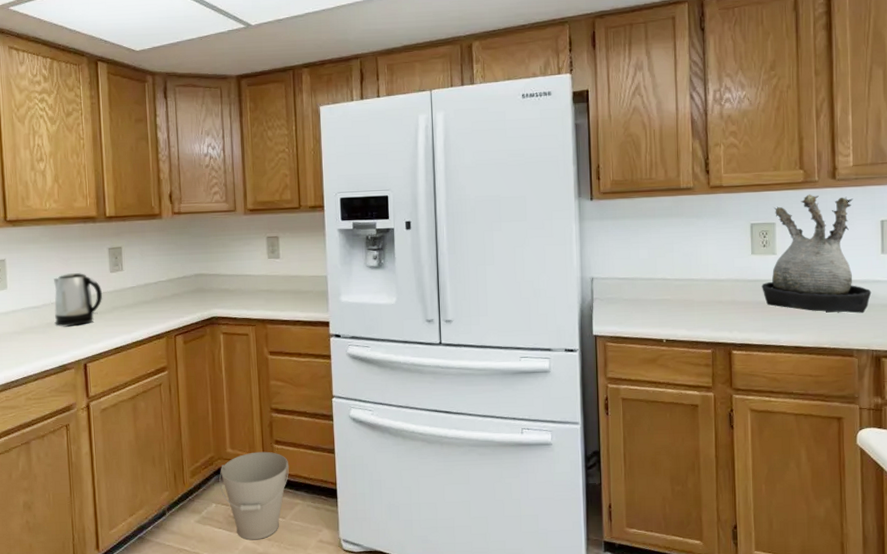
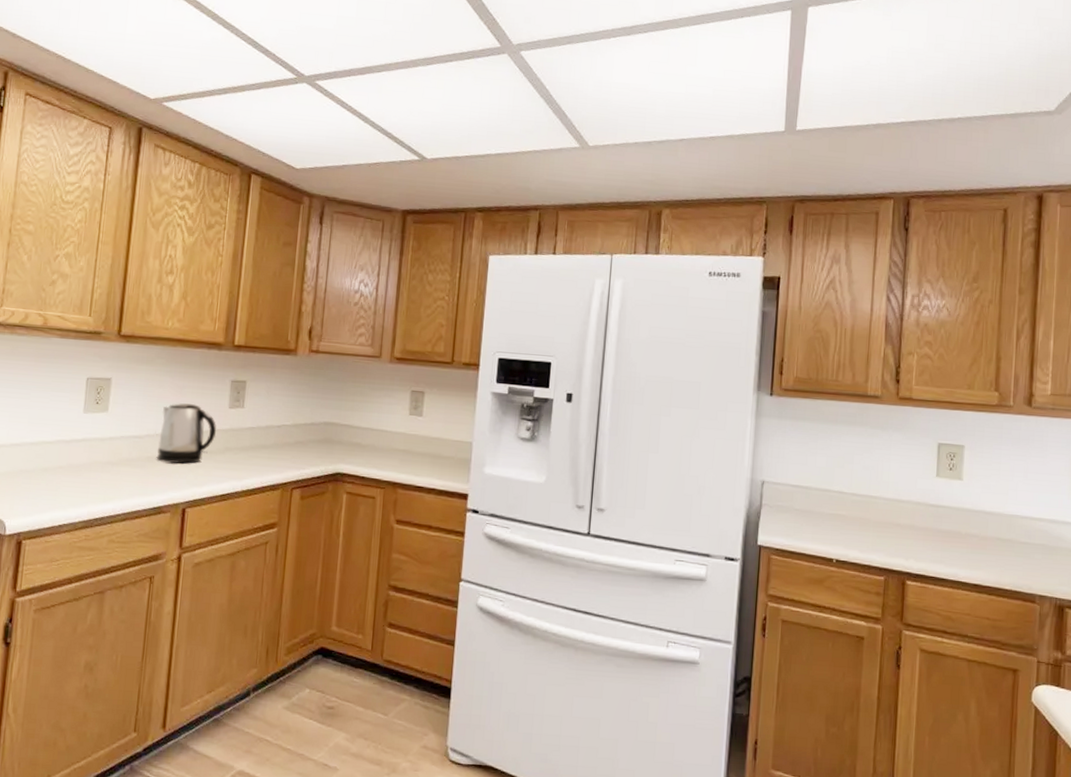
bucket: present [219,451,290,541] -> none [317,633,401,738]
plant: present [762,194,872,313] -> none [944,419,1060,556]

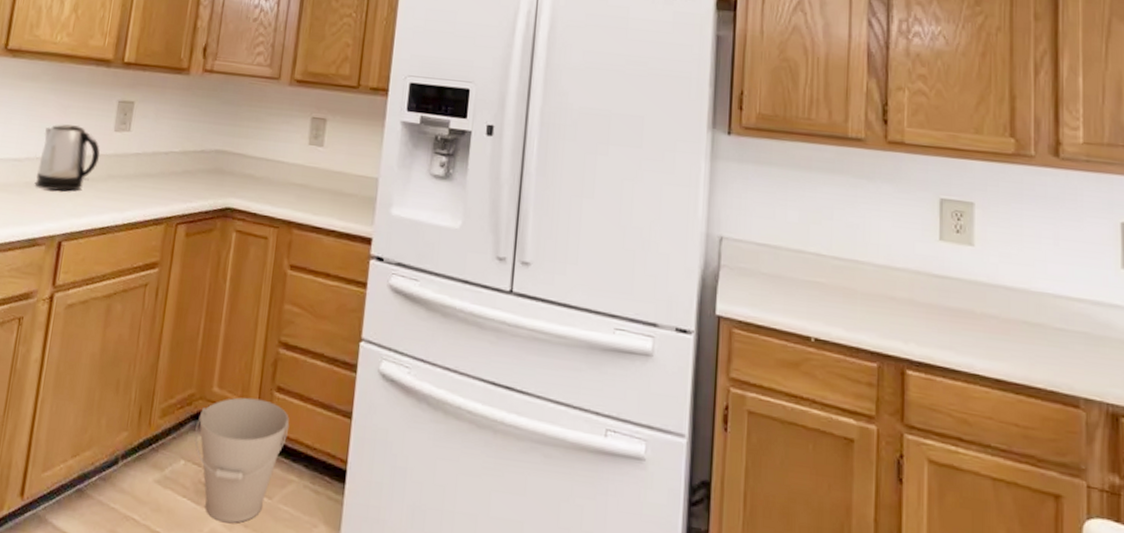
bucket: none [317,633,401,738] -> present [194,397,290,524]

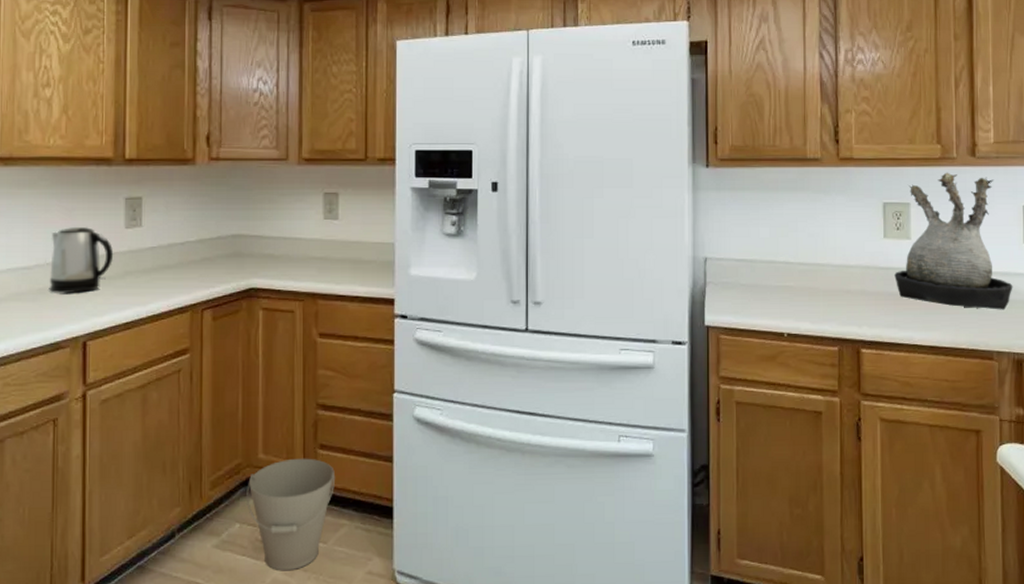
plant: none [952,171,1107,348] -> present [894,172,1013,310]

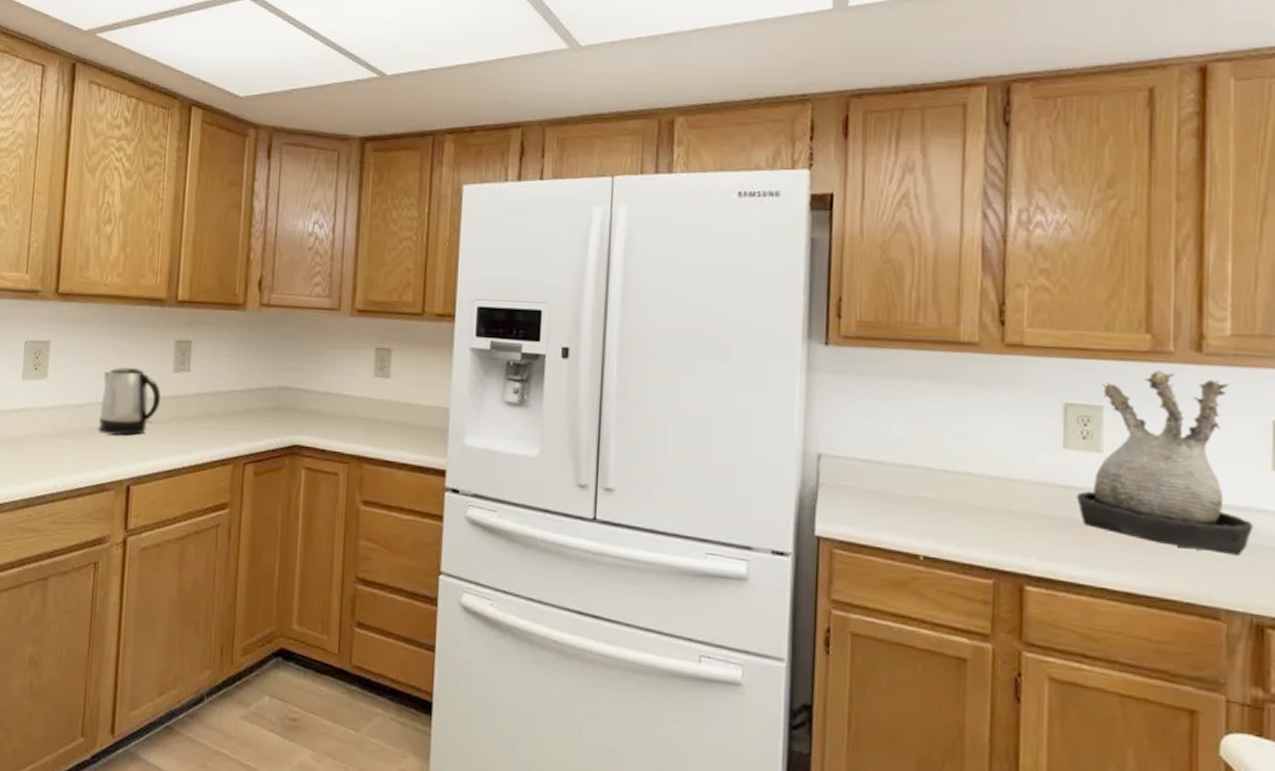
bucket: present [246,458,336,571] -> none [277,633,372,756]

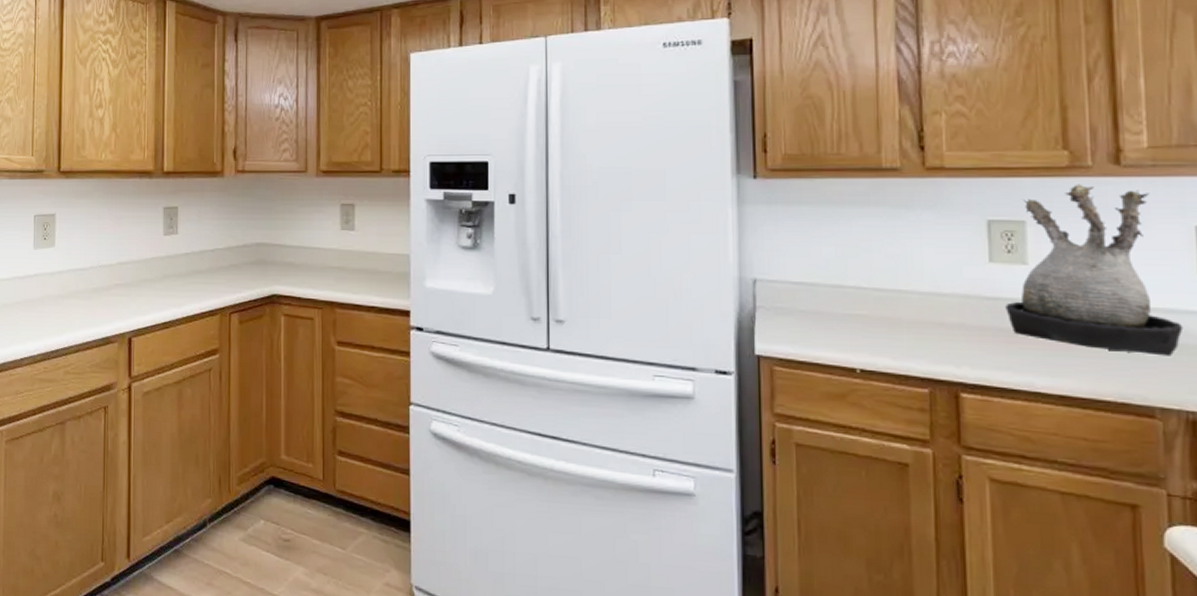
kettle: present [99,367,161,436] -> none [102,234,154,294]

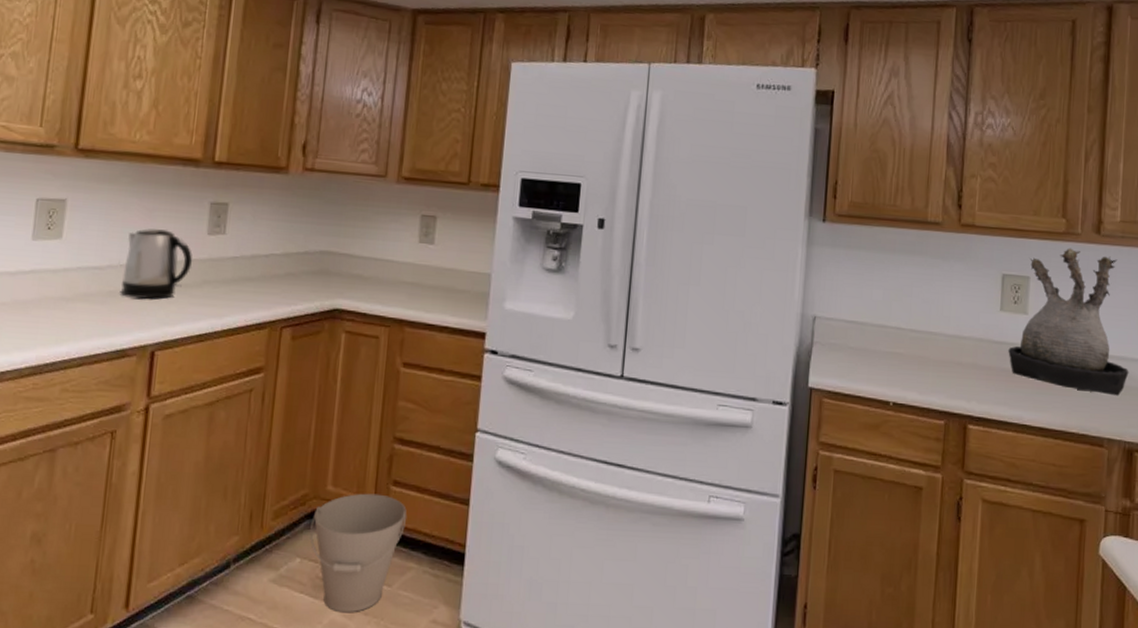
kettle: none [102,234,154,294] -> present [121,228,193,300]
bucket: none [270,462,354,573] -> present [309,493,407,613]

